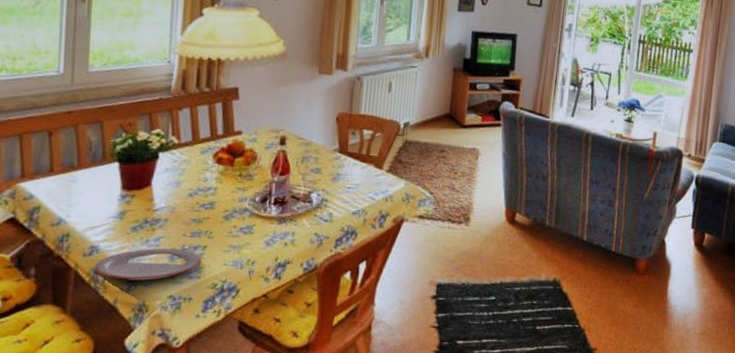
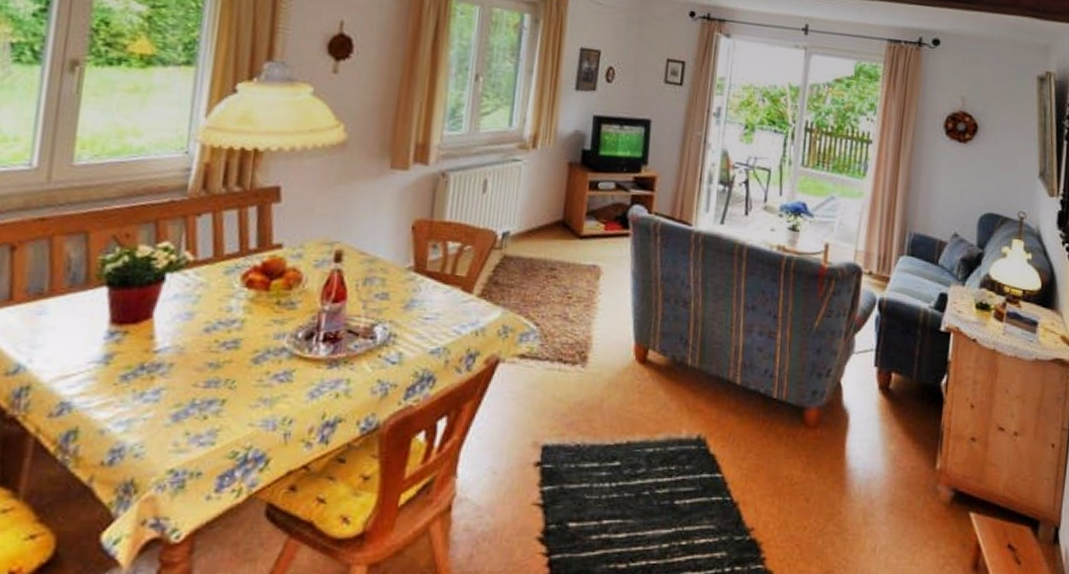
plate: present [94,248,201,281] -> none [63,404,218,449]

